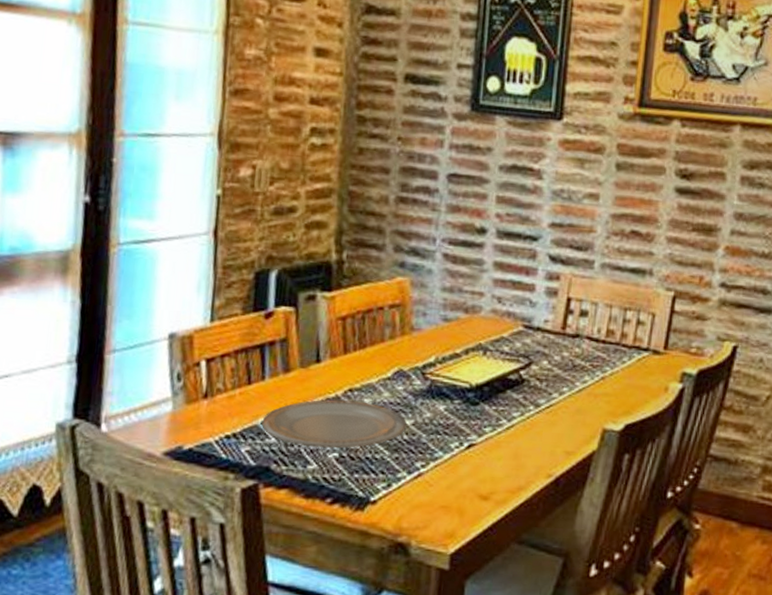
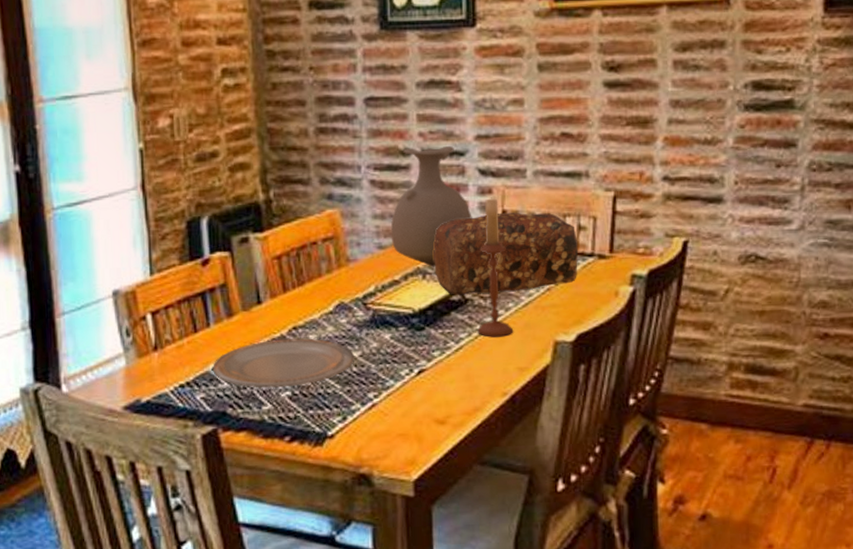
vase: none [457,227,538,345] -> present [390,146,472,267]
bread loaf: none [495,299,636,377] -> present [432,212,579,296]
candlestick: none [530,283,567,419] -> present [477,197,514,336]

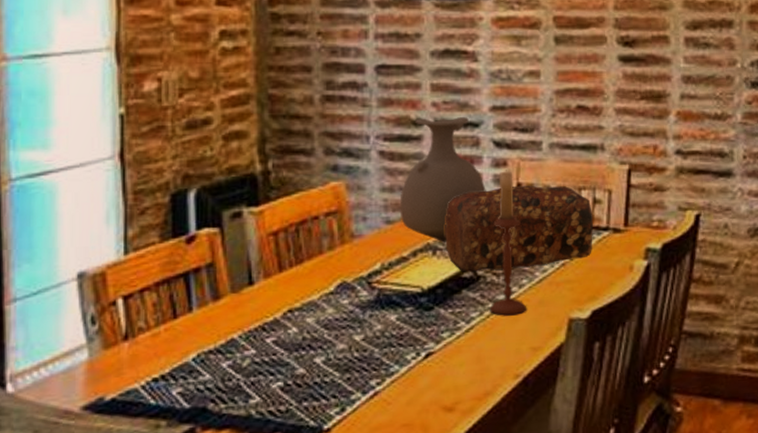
plate: present [213,338,354,388] -> none [193,322,356,379]

